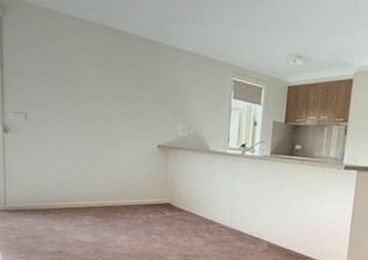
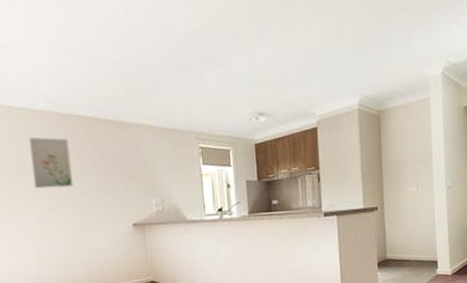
wall art: none [71,45,108,100] -> present [29,137,74,189]

